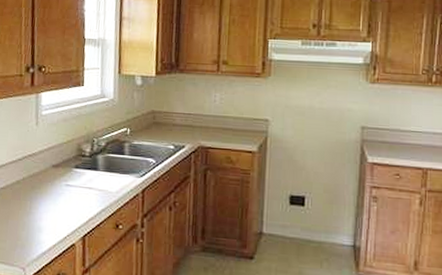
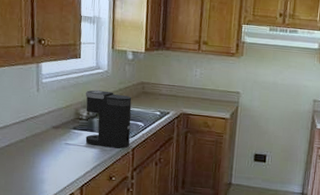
coffee maker: none [88,121,141,190] -> present [85,90,132,149]

